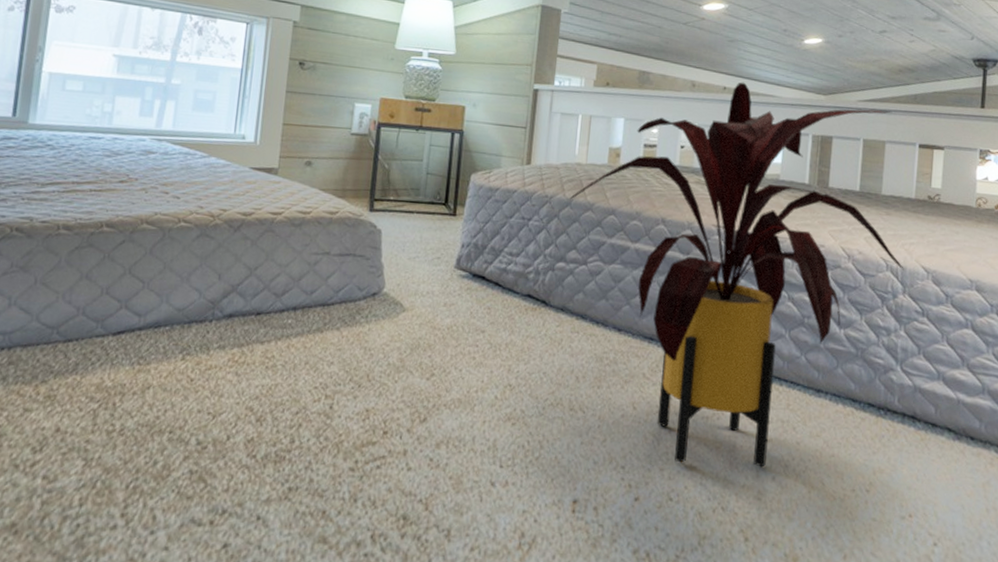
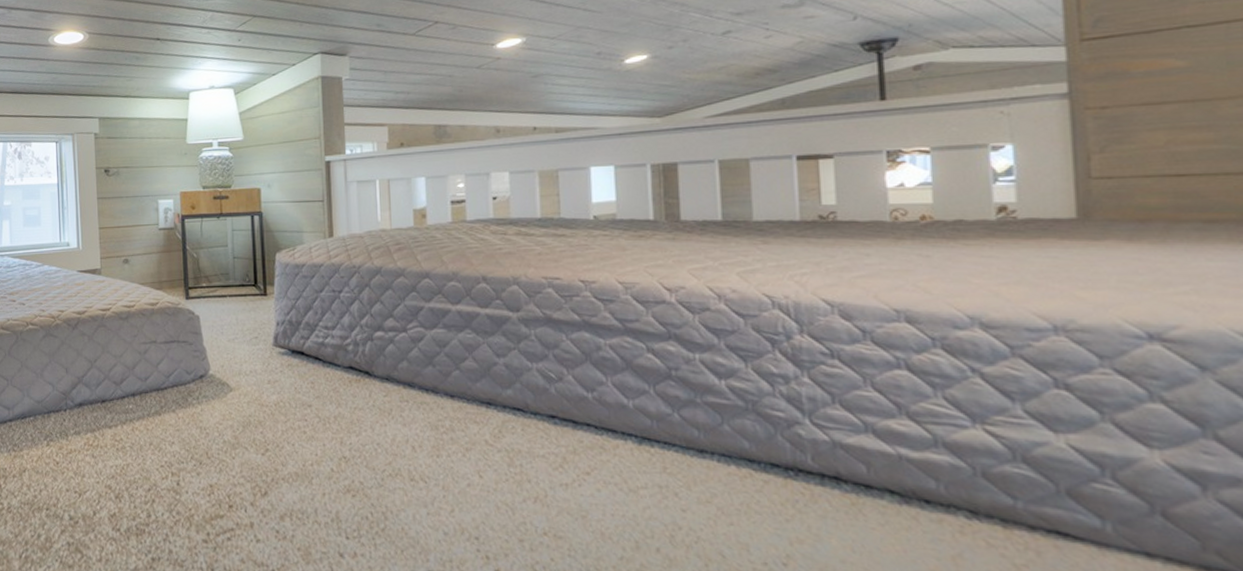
house plant: present [568,82,904,468] -> none [377,118,797,538]

